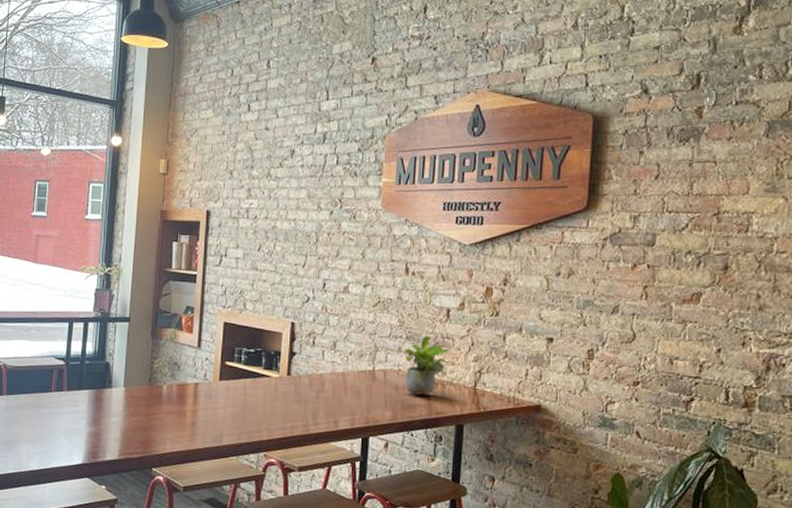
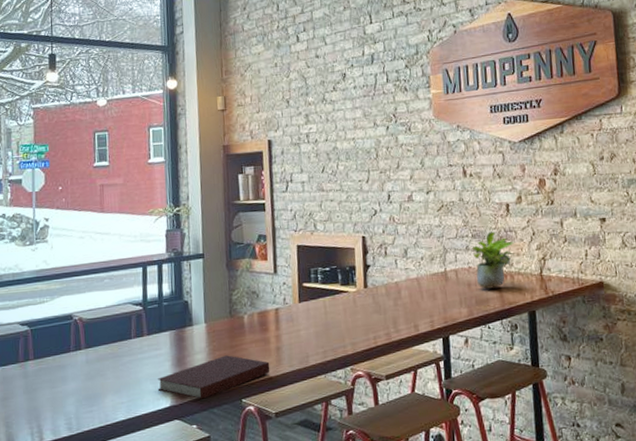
notebook: none [71,422,183,462] -> present [157,355,270,400]

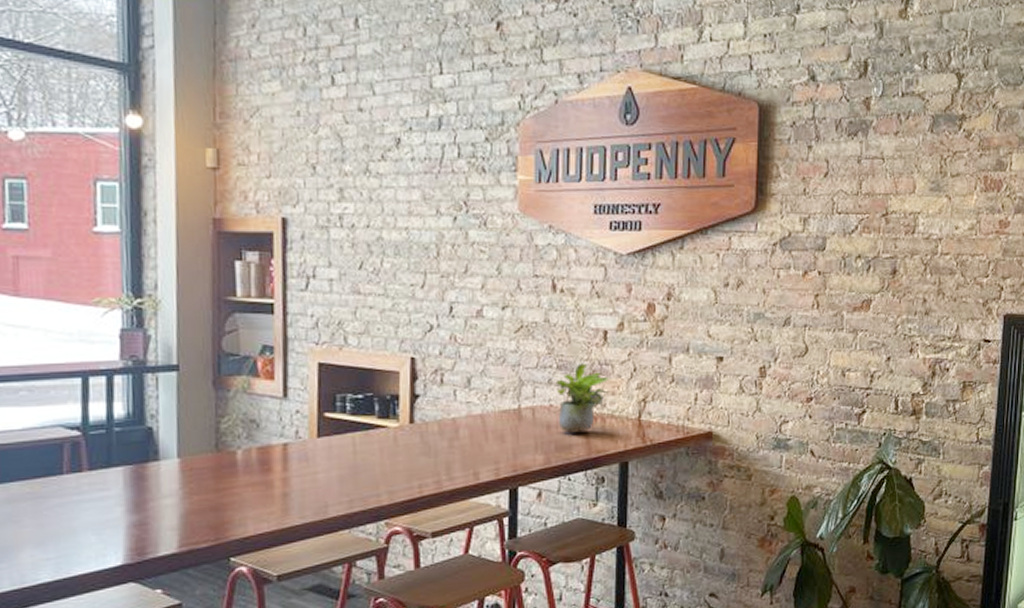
notebook: present [157,355,270,400] -> none [103,501,273,557]

